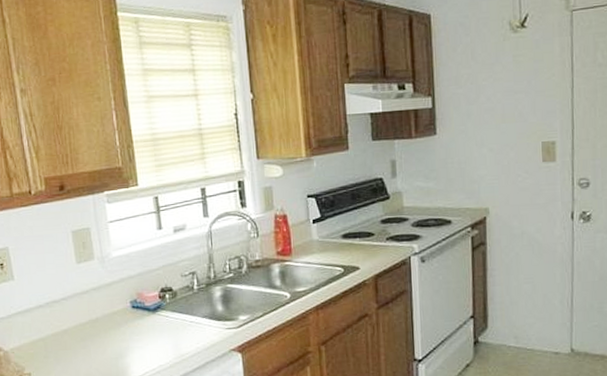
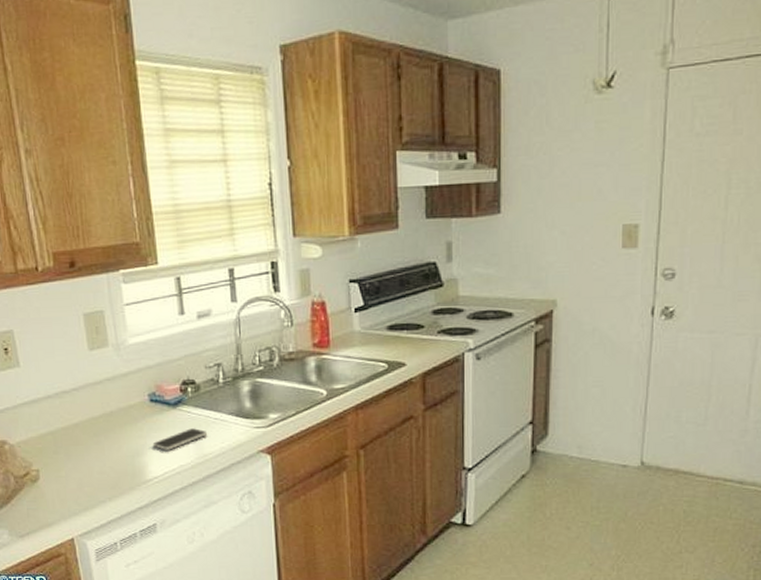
smartphone: none [134,331,184,352] -> present [152,428,208,450]

